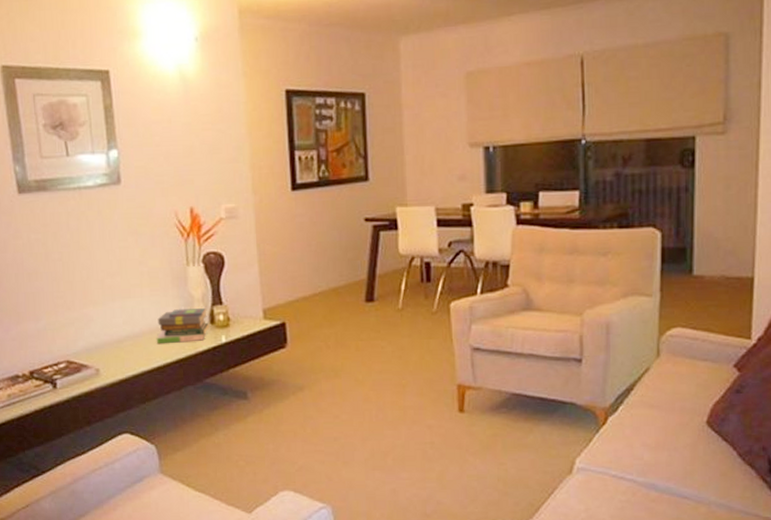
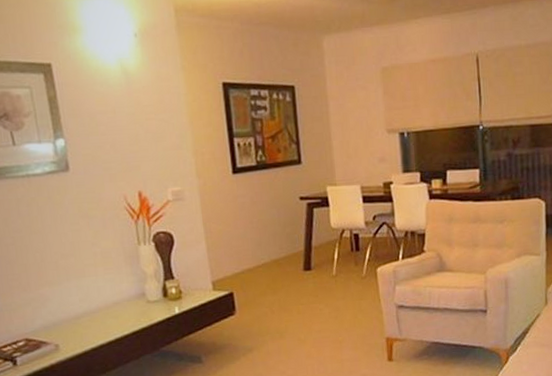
books: present [156,308,210,343] -> none [112,283,164,318]

